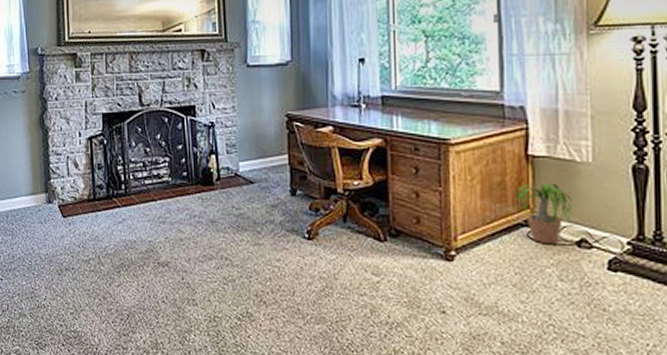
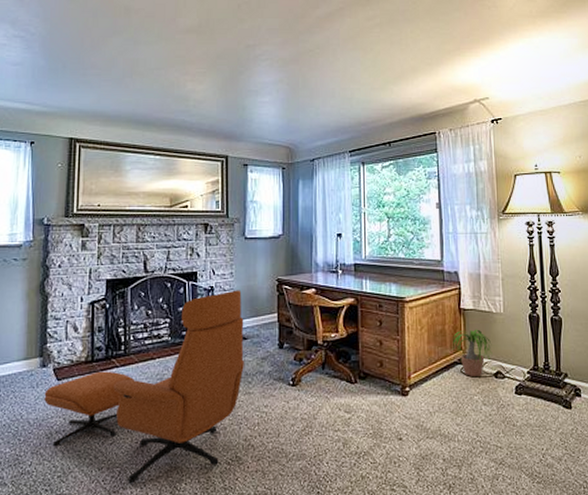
armchair: none [52,126,252,329] -> present [44,290,244,484]

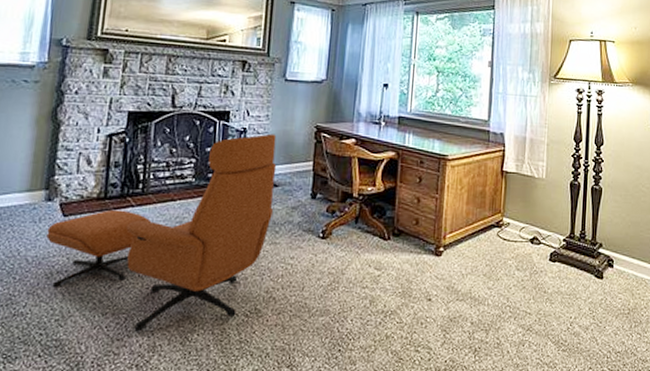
potted plant: present [449,329,492,376] -> none [488,193,531,241]

